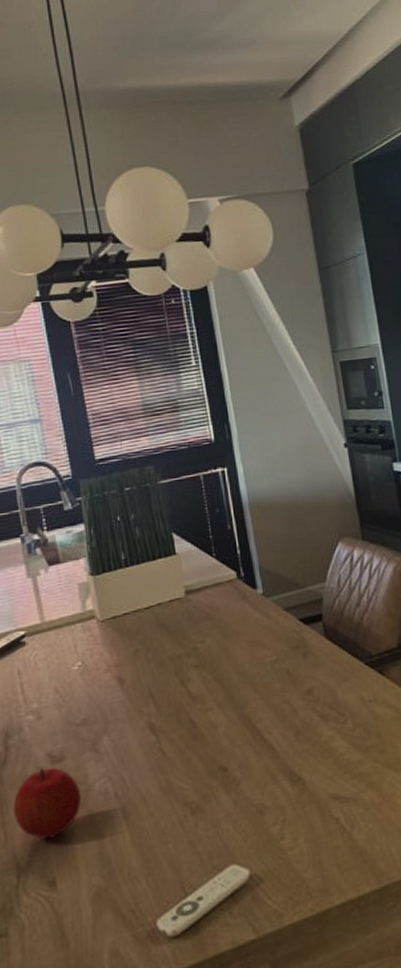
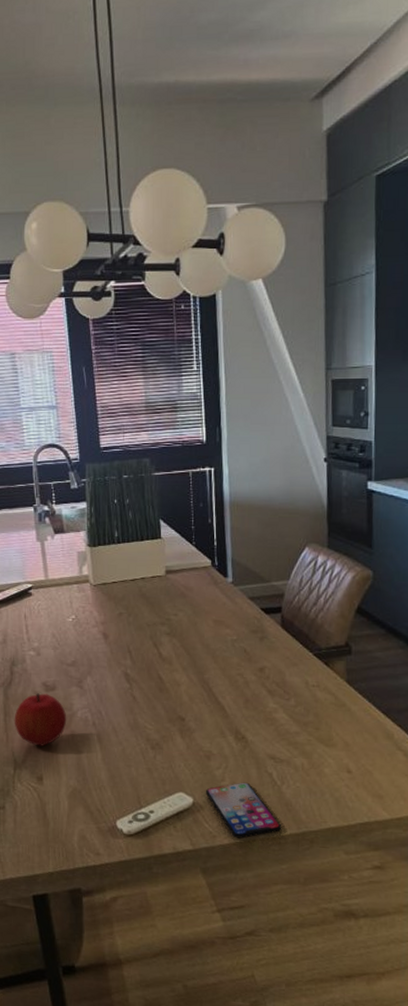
smartphone: none [262,835,360,912] -> present [205,782,282,839]

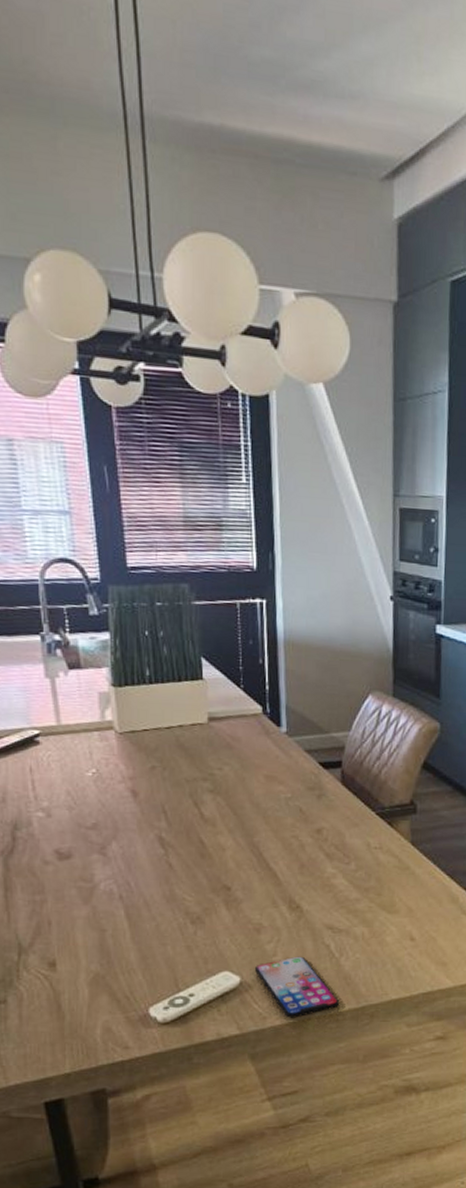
fruit: present [14,693,67,747] -> none [17,863,87,926]

